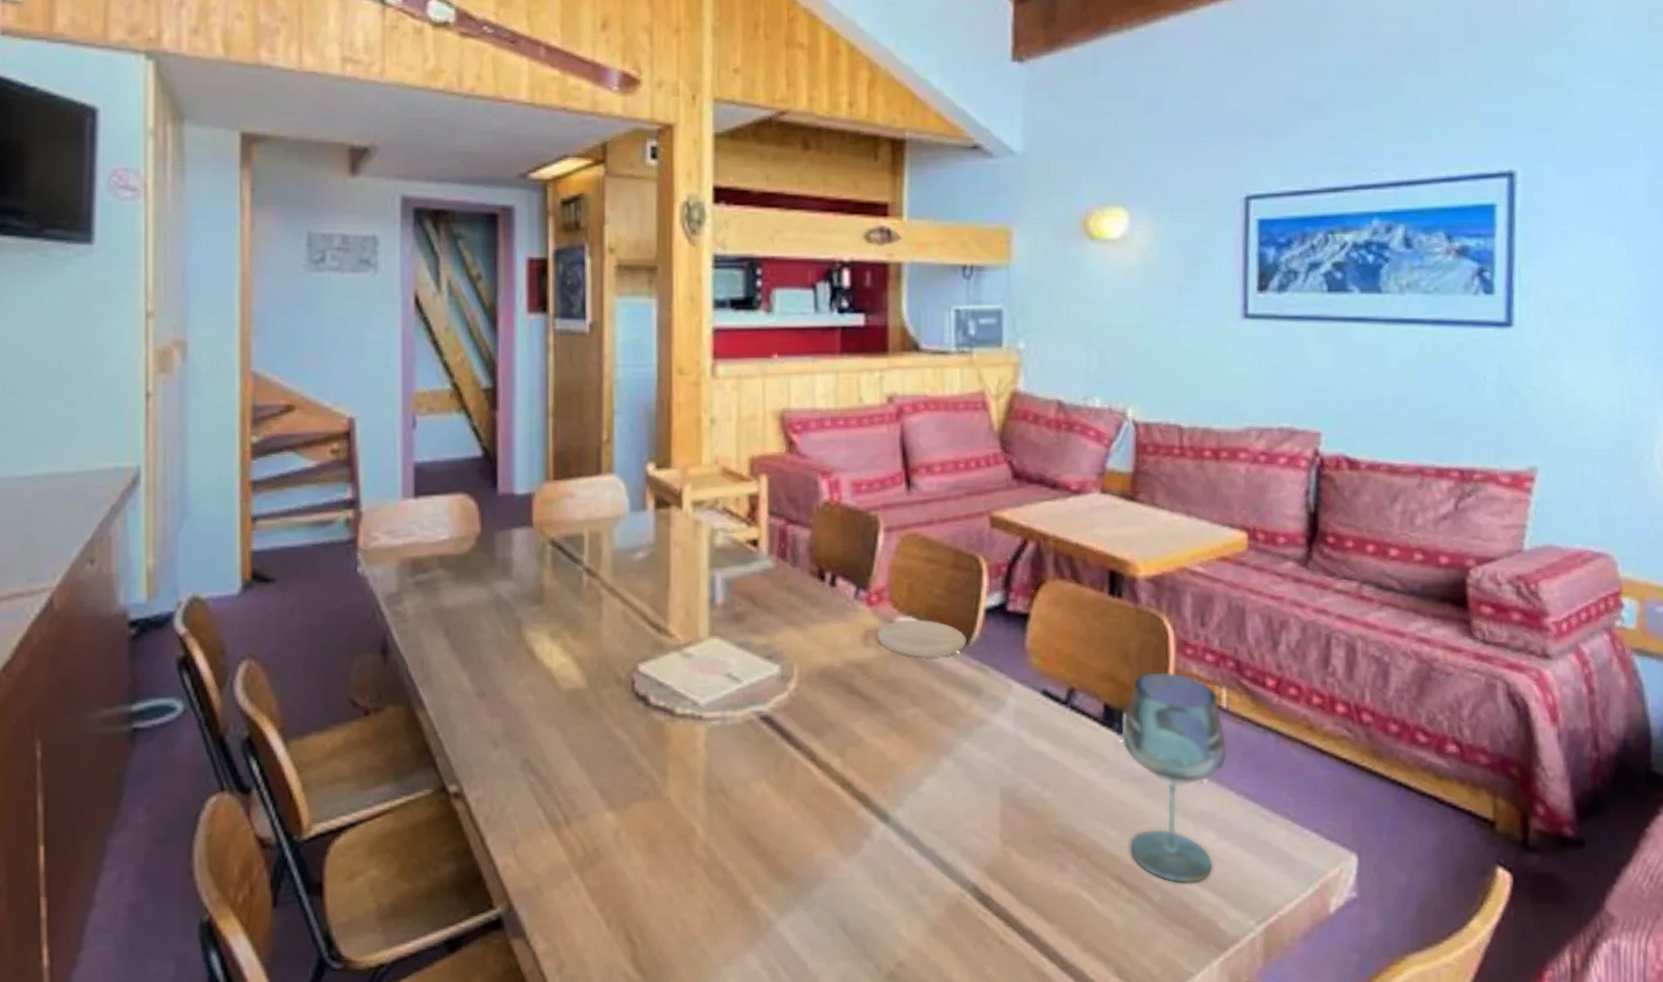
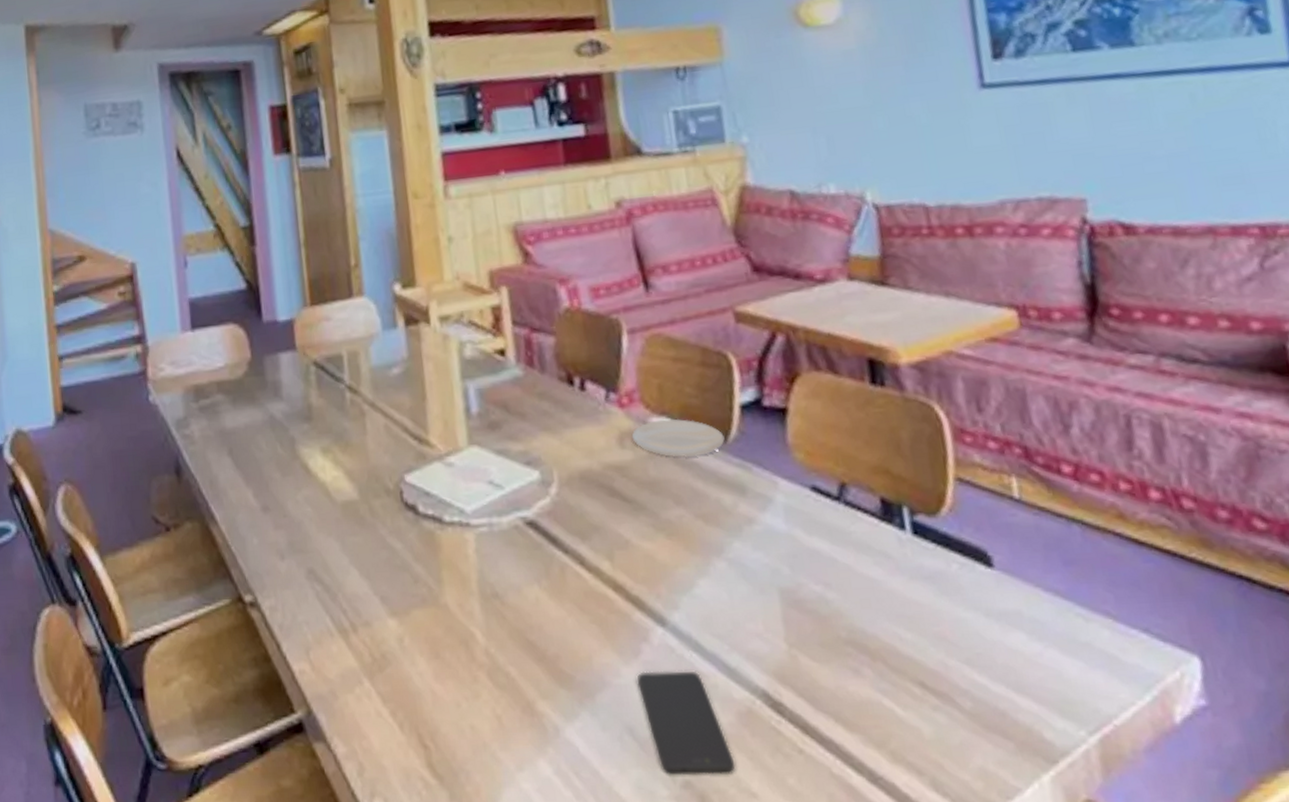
smartphone: none [854,865,939,966] -> present [637,670,735,775]
wine glass: present [1121,672,1227,884] -> none [903,462,1028,690]

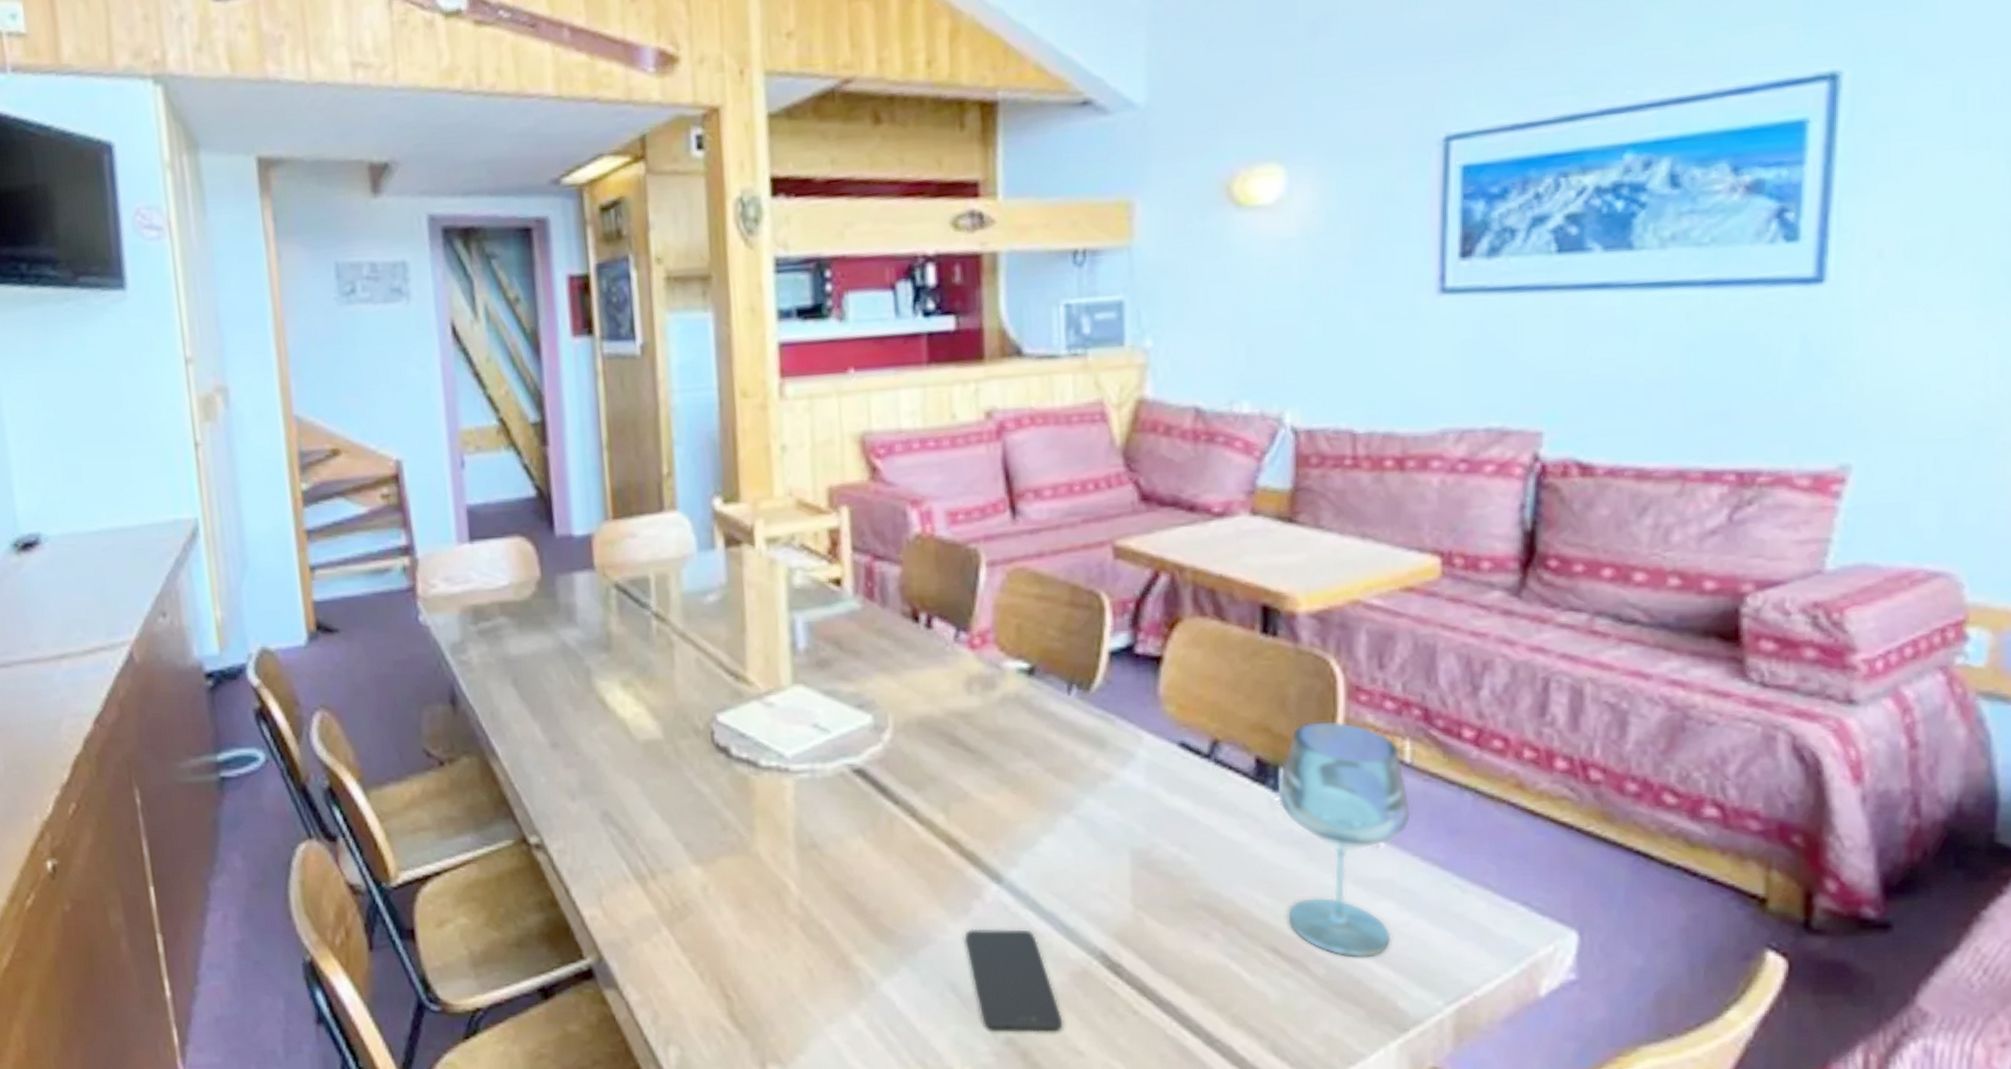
plate: present [631,419,725,458] -> none [981,663,1088,707]
wine glass: none [903,462,1028,690] -> present [1277,721,1411,958]

